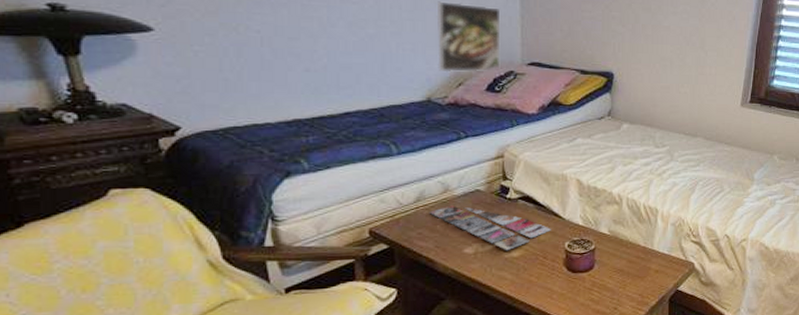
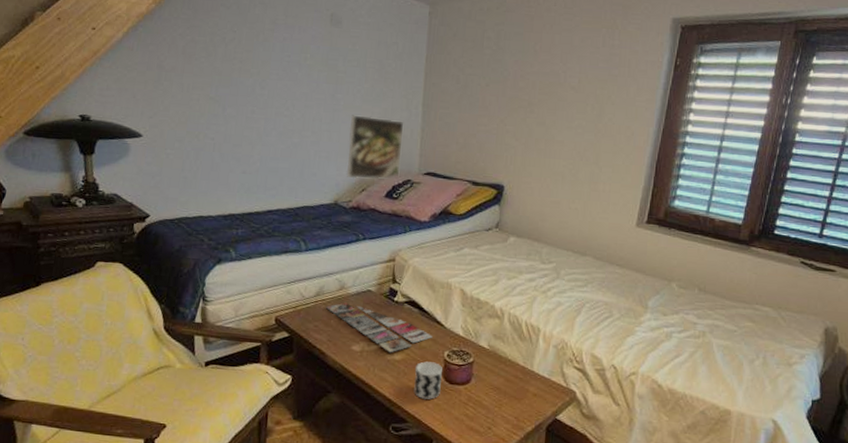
cup: none [535,254,564,291] -> present [414,361,442,400]

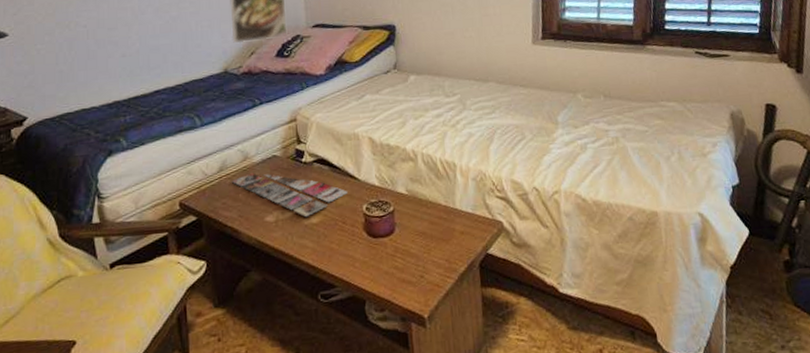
cup: present [414,361,442,400] -> none [334,218,365,259]

